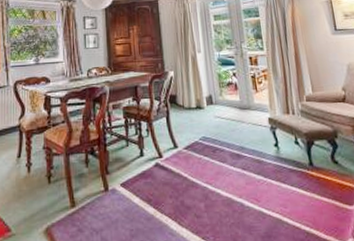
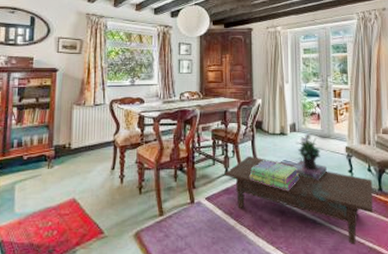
coffee table: none [139,133,306,231] -> present [224,155,374,245]
stack of books: none [166,137,221,171] -> present [249,160,299,190]
potted flower: none [213,105,250,157] -> present [293,133,327,180]

